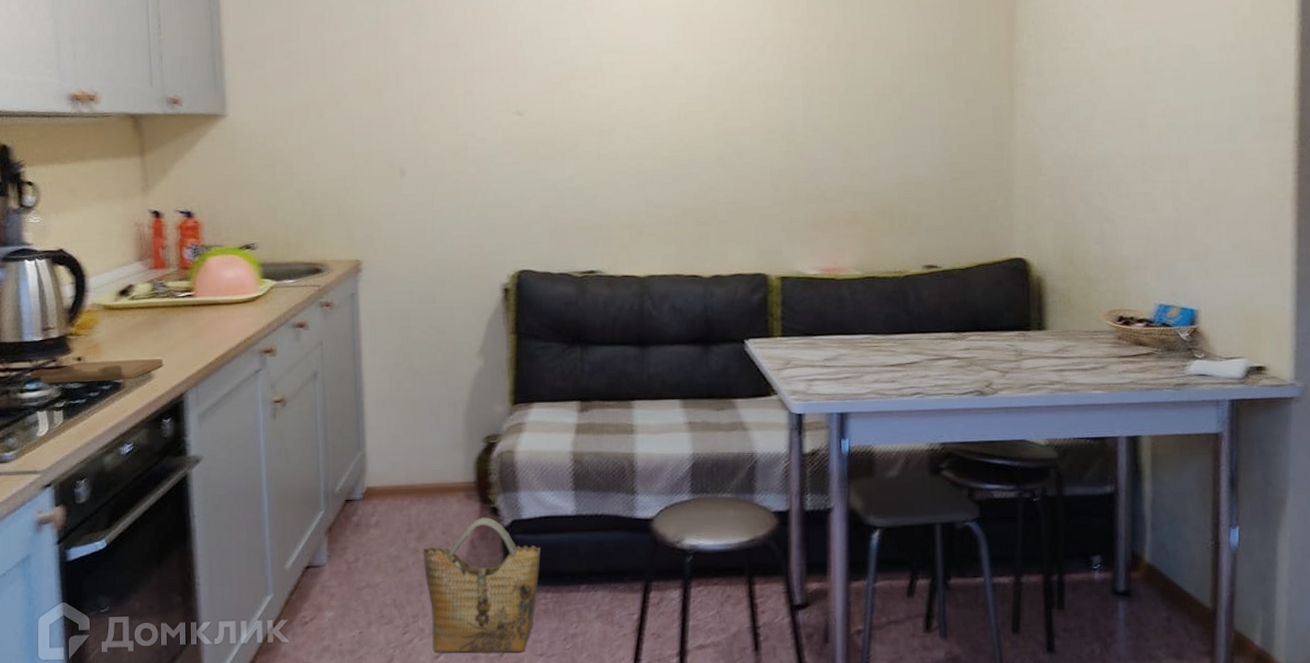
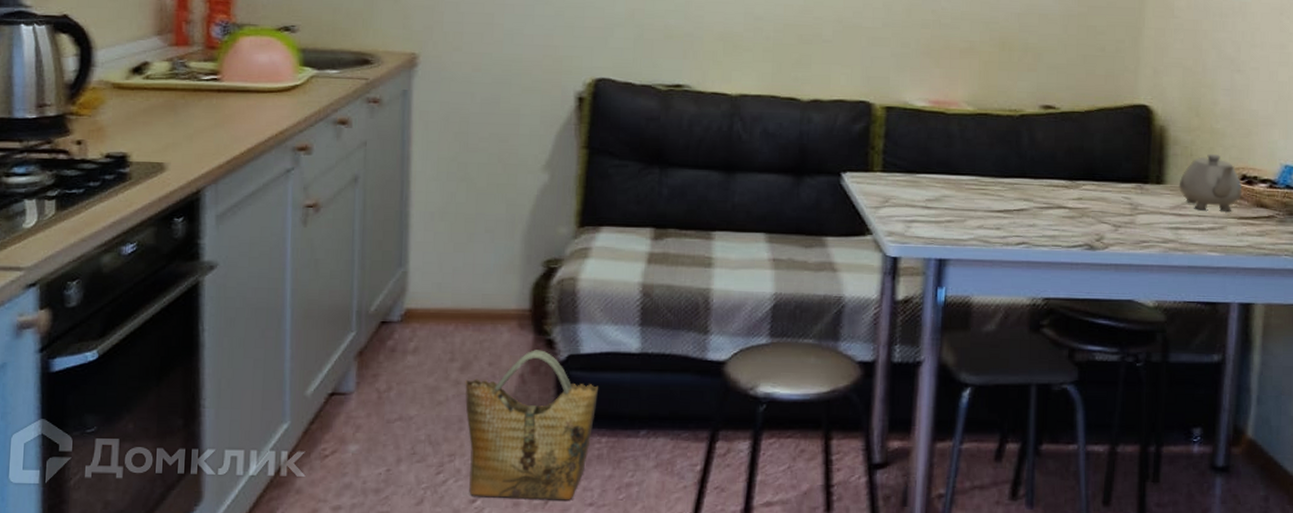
chopping board: present [30,359,164,384] -> none [18,146,179,171]
teapot: none [1059,298,1121,352] -> present [1179,153,1243,211]

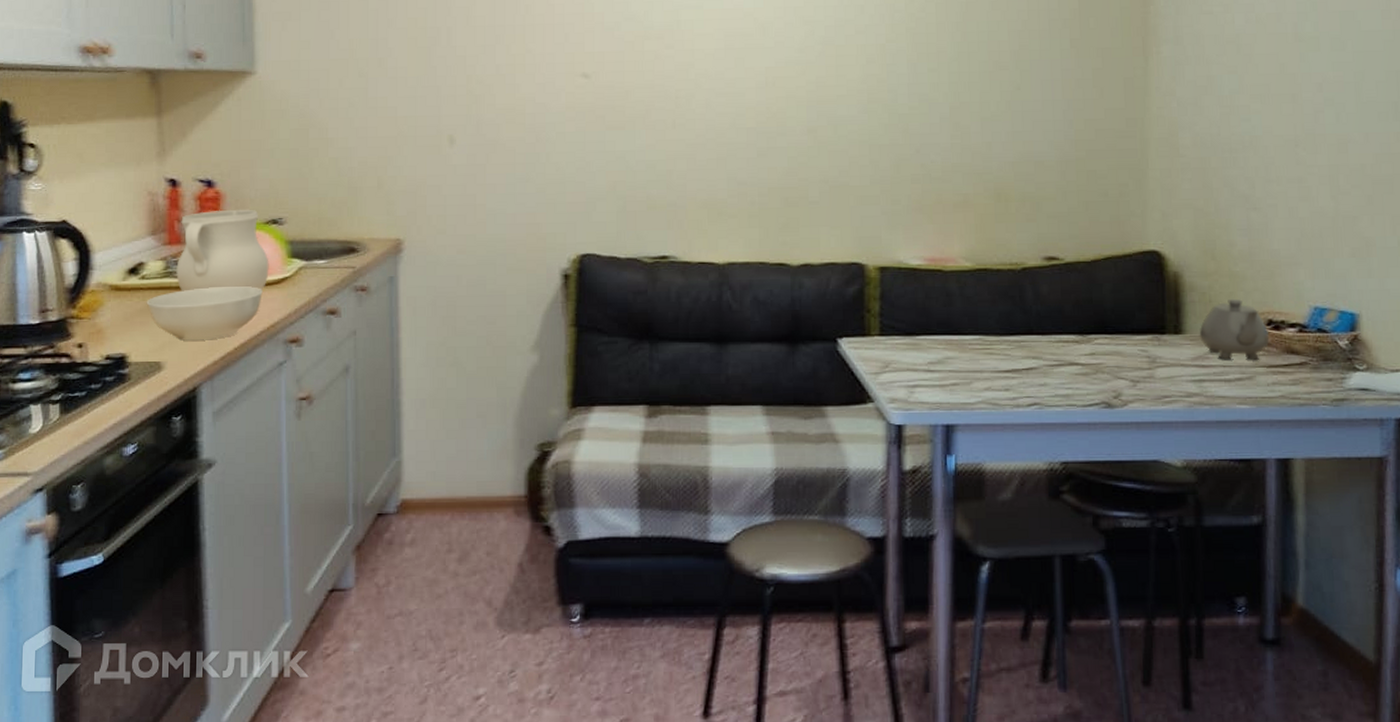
bowl: none [150,90,272,144] -> present [146,285,263,341]
ceramic jug: none [181,13,280,96] -> present [175,209,269,292]
grocery bag: present [465,350,598,501] -> none [464,537,599,695]

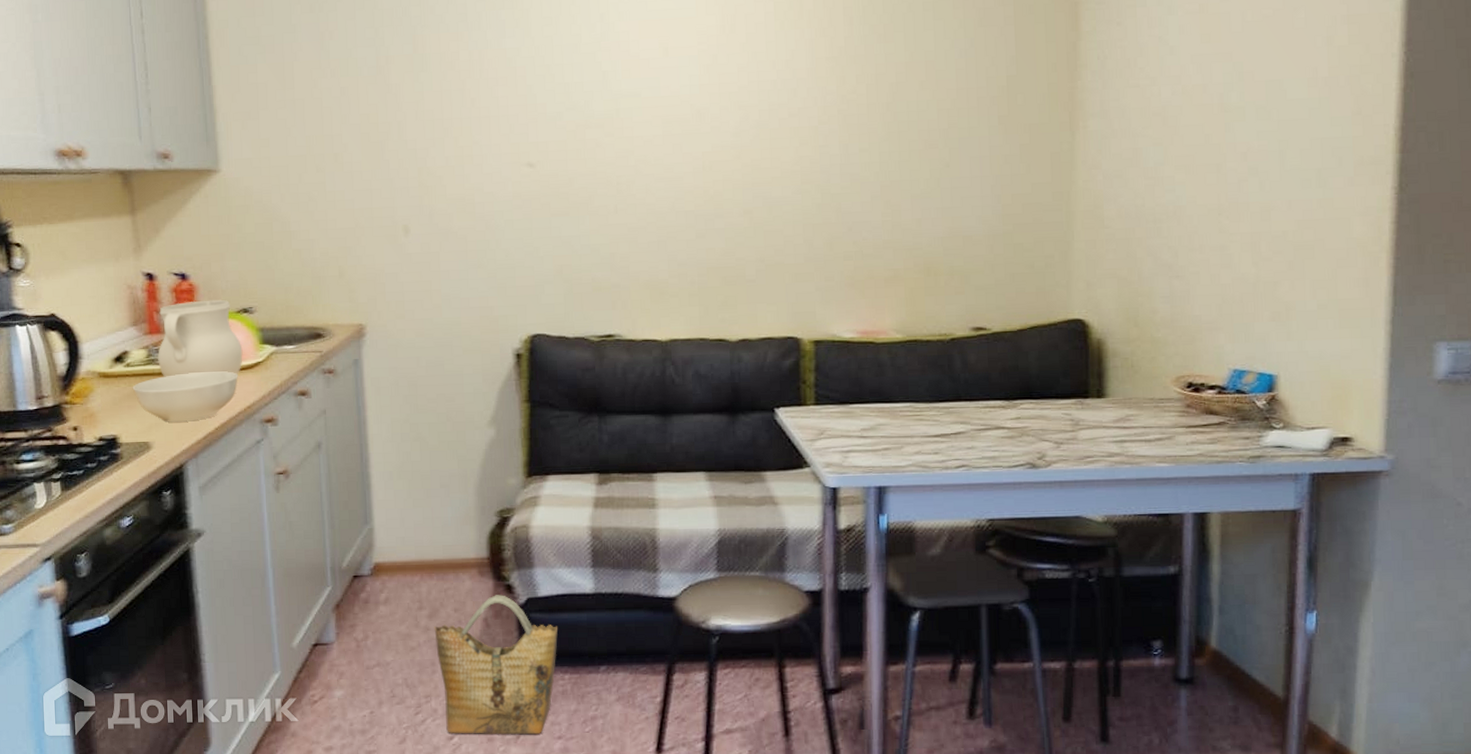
grocery bag: none [464,537,599,695] -> present [434,595,558,735]
teapot: present [1199,298,1270,360] -> none [1121,363,1190,422]

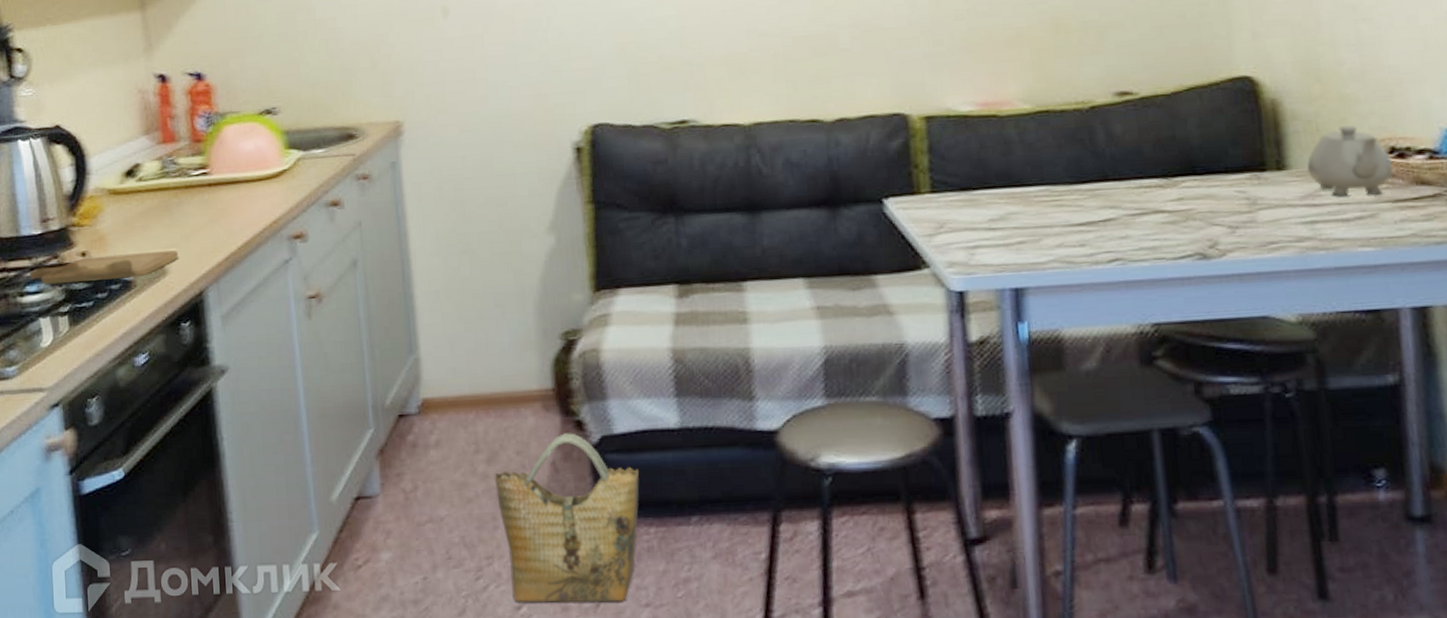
chopping board: none [25,428,162,455] -> present [30,250,179,285]
bowl: present [132,370,238,422] -> none [145,181,262,243]
ceramic jug: present [157,299,243,377] -> none [171,100,267,192]
teapot: none [1121,363,1190,422] -> present [1306,124,1394,197]

